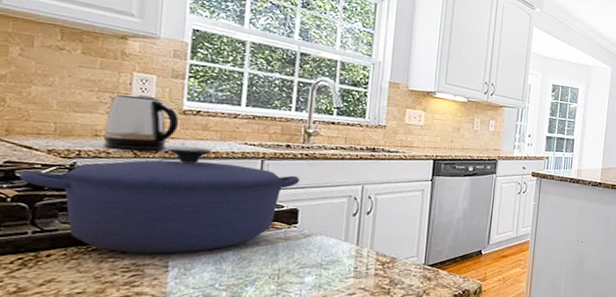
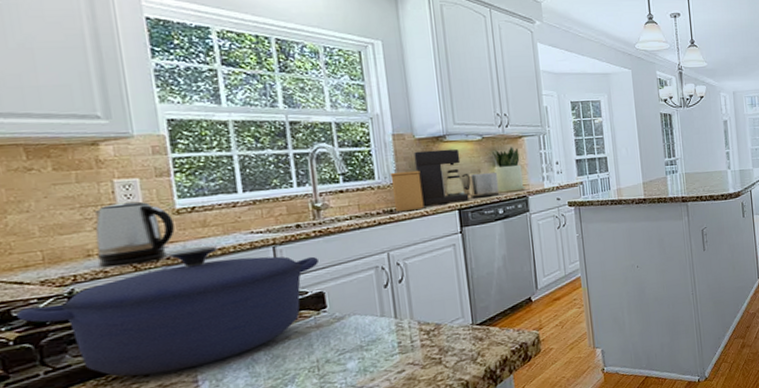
canister: none [378,115,407,153] -> present [390,170,425,213]
coffee maker: none [403,101,450,154] -> present [414,149,471,207]
toaster: none [445,130,475,155] -> present [468,171,500,198]
planter: none [472,113,498,154] -> present [491,147,527,193]

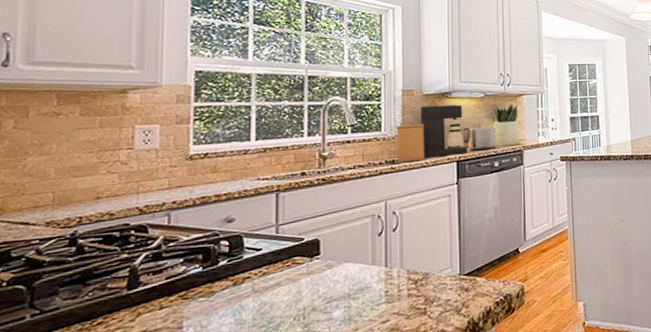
cooking pot: present [16,245,318,377] -> none [15,190,318,321]
kettle: present [93,201,176,268] -> none [107,146,187,211]

